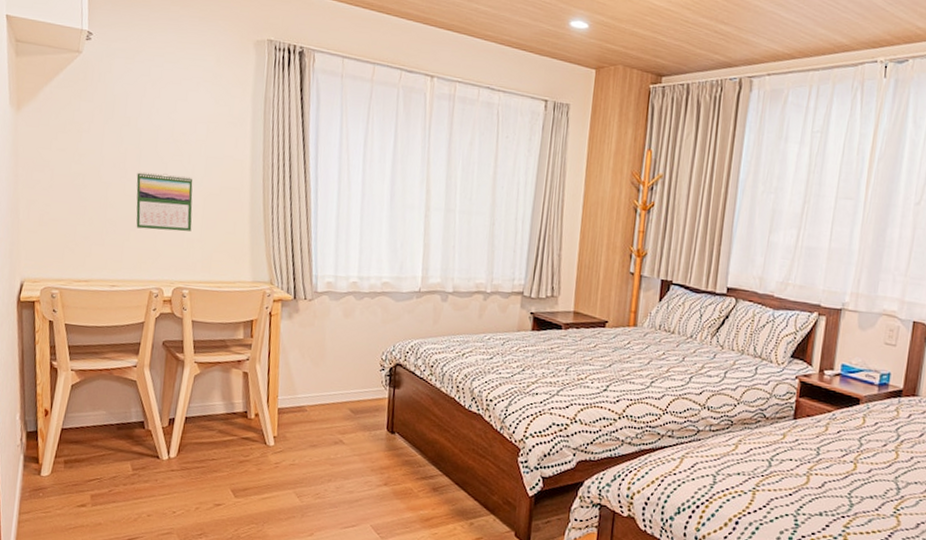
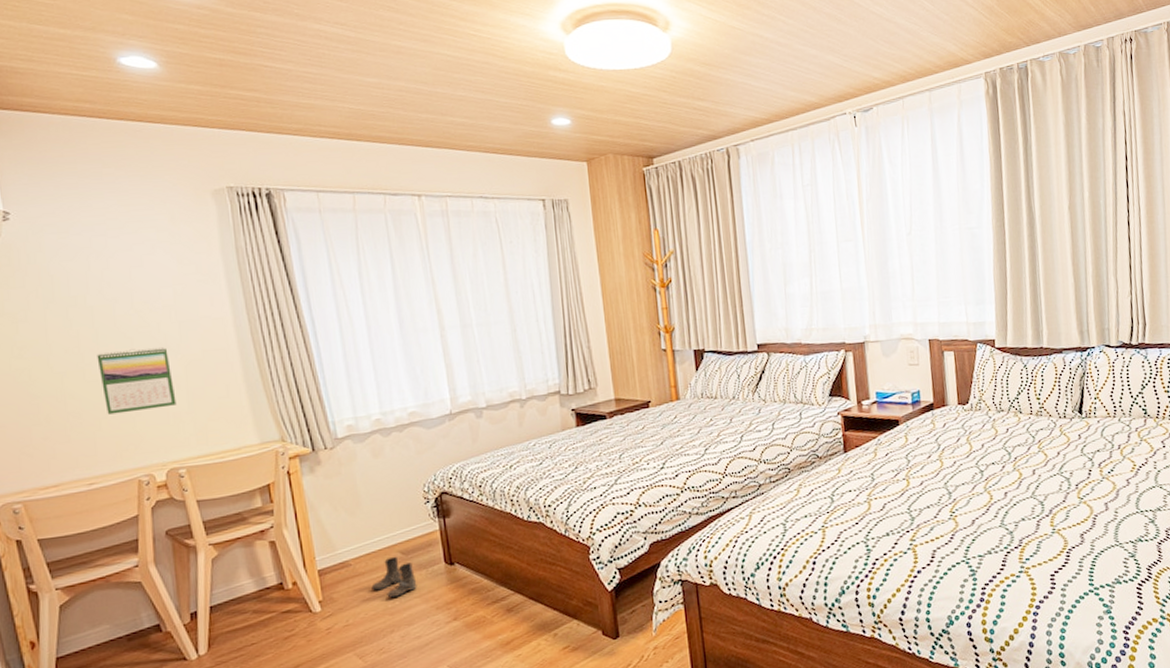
boots: none [319,412,359,451] -> present [371,556,417,598]

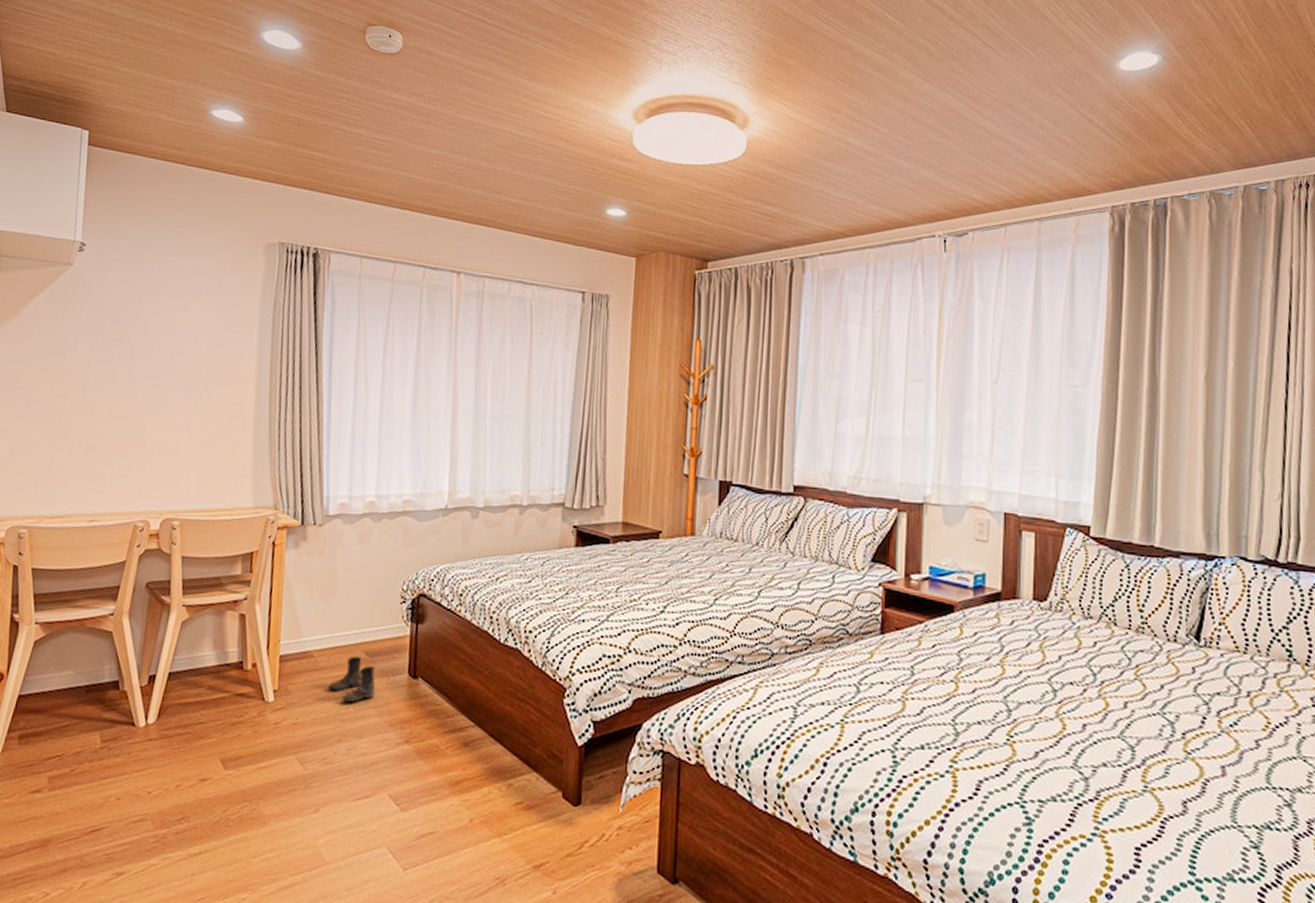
calendar: present [97,346,177,415] -> none [122,390,190,455]

